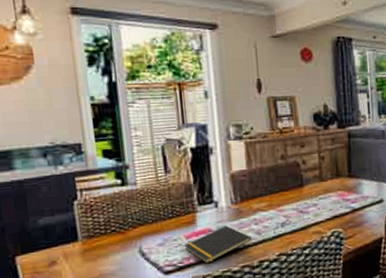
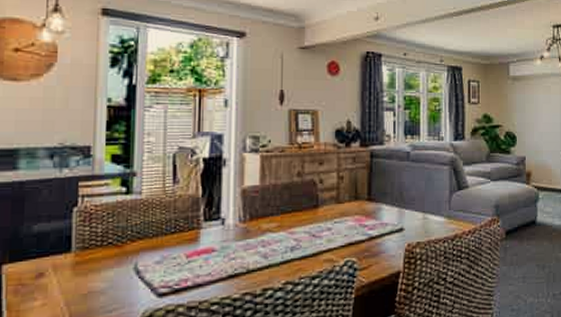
notepad: present [184,225,252,263] -> none [183,246,257,287]

